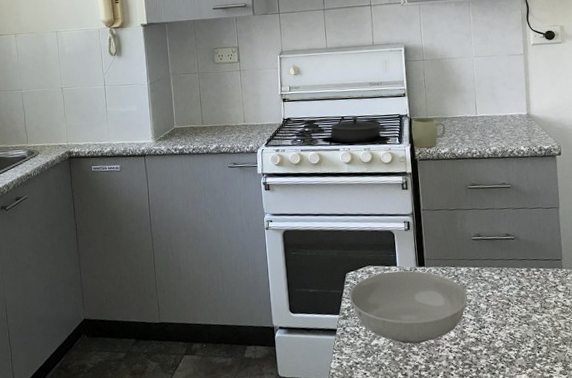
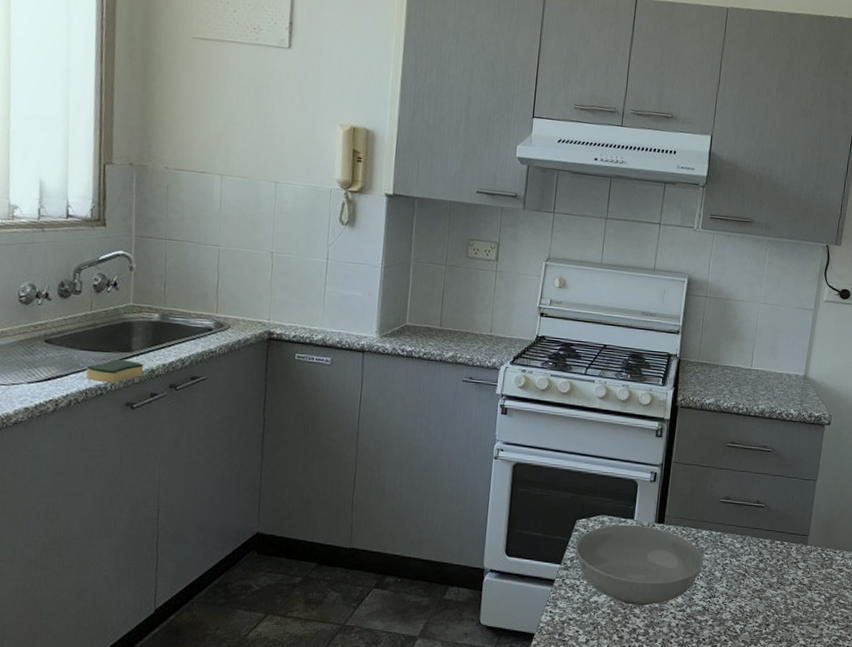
cooking pot: present [321,115,391,146] -> none [575,345,654,382]
mug: present [411,117,447,148] -> none [677,360,717,395]

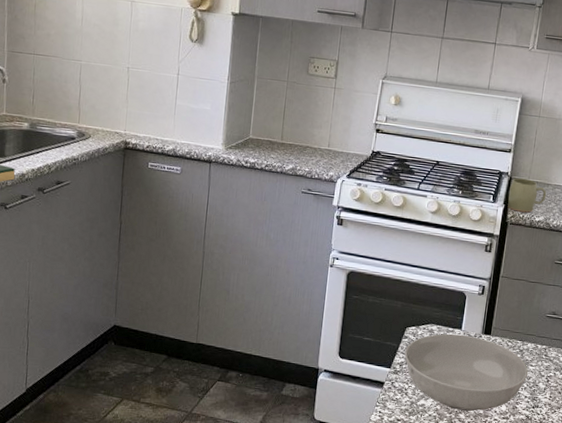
mug: none [677,360,717,395] -> present [508,178,547,213]

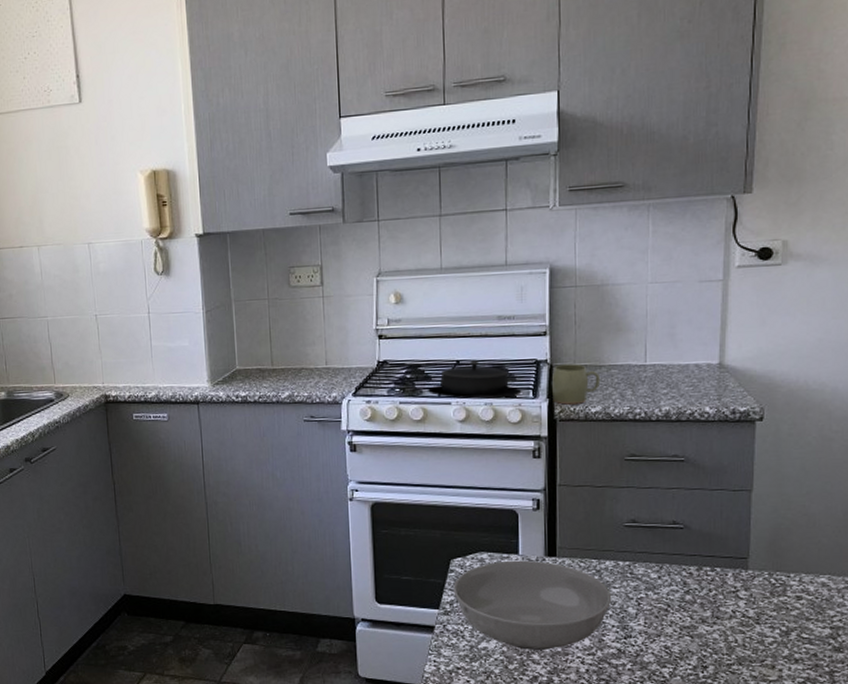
cooking pot: none [409,162,485,199] -> present [427,359,522,399]

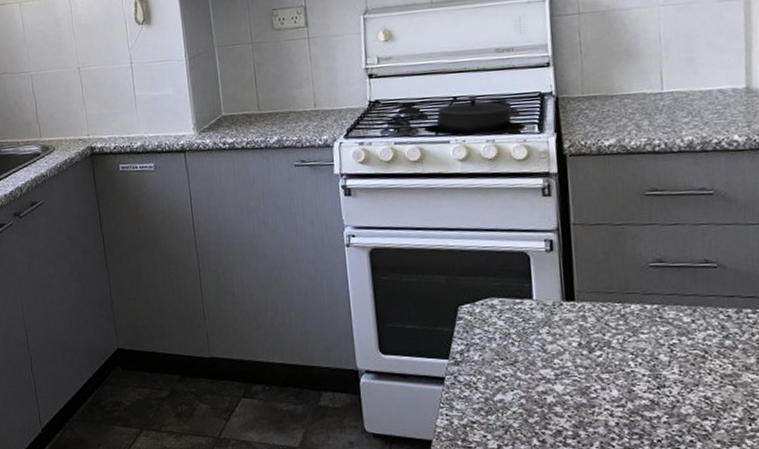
bowl: present [453,560,612,650] -> none [462,305,641,402]
mug: present [551,364,601,405] -> none [558,95,613,139]

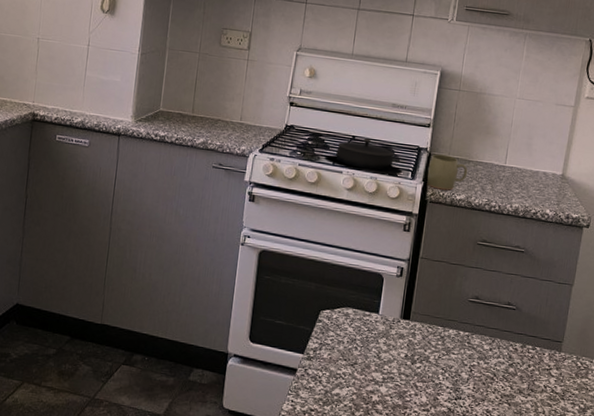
mug: none [558,95,613,139] -> present [427,154,468,191]

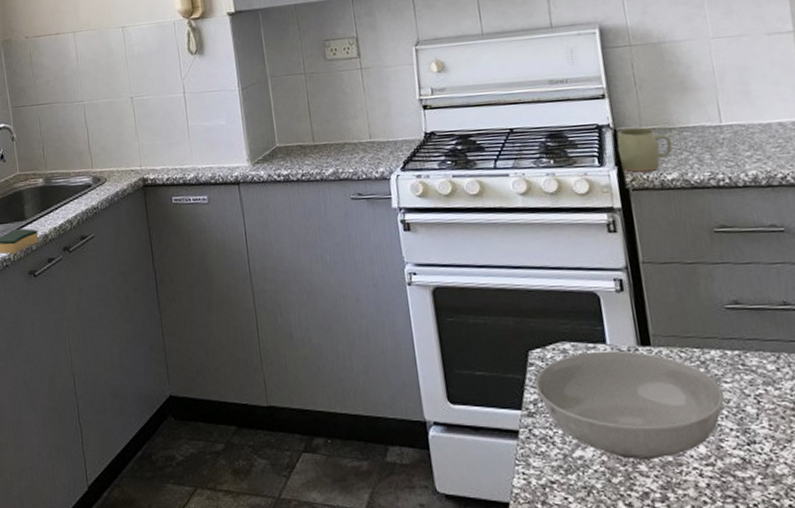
bowl: none [318,318,450,402] -> present [535,350,725,459]
cooking pot: present [323,137,403,175] -> none [481,127,586,170]

